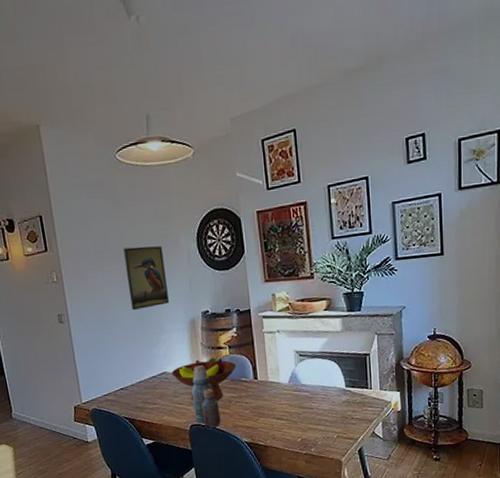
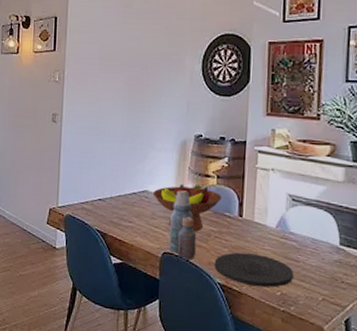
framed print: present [123,246,169,311] -> none [125,59,166,123]
plate: none [238,409,310,439] -> present [214,252,293,288]

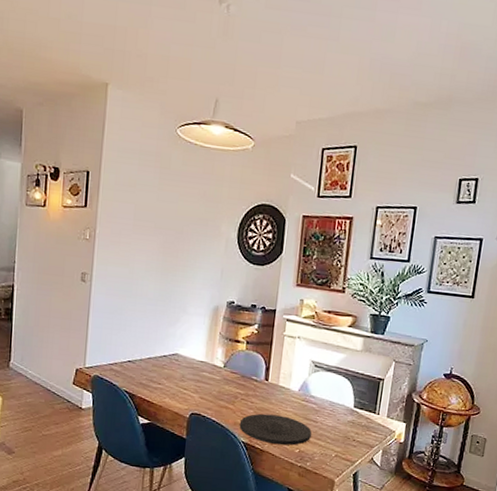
fruit bowl: present [152,184,222,232] -> none [183,348,250,394]
bottle: present [169,190,197,260] -> none [197,354,224,421]

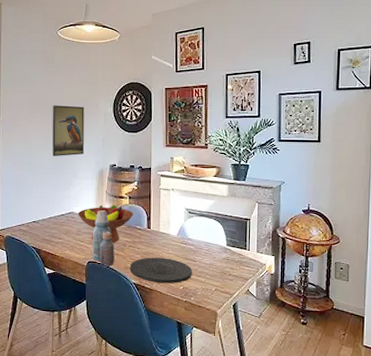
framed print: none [158,221,203,287] -> present [52,105,84,157]
fruit bowl: none [183,348,250,394] -> present [77,205,134,243]
bottle: none [197,354,224,421] -> present [93,210,115,267]

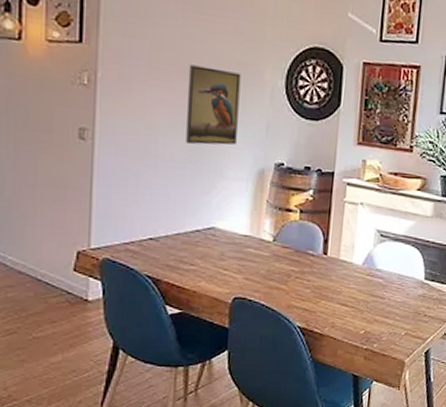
fruit bowl: present [77,205,134,243] -> none [221,219,305,273]
bottle: present [93,210,115,267] -> none [241,226,275,305]
plate: present [129,257,192,284] -> none [294,292,378,327]

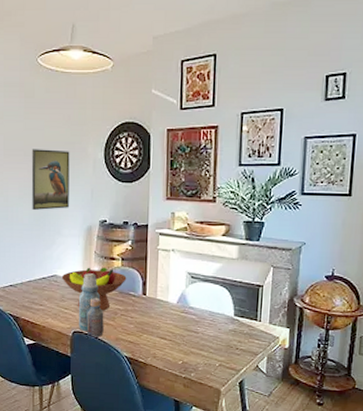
fruit bowl: none [221,219,305,273] -> present [61,267,127,311]
bottle: none [241,226,275,305] -> present [79,273,104,338]

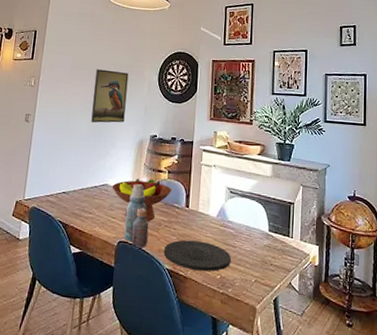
plate: none [121,327,193,358] -> present [163,239,231,272]

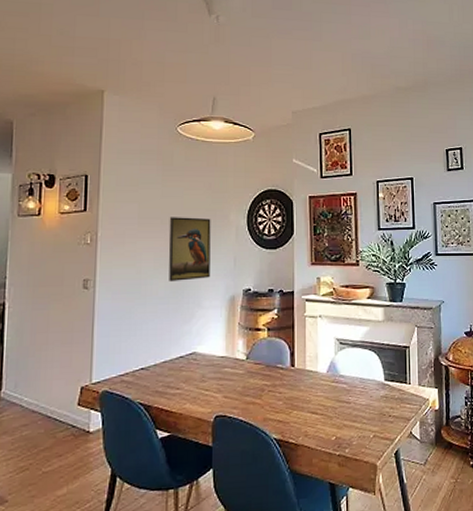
fruit bowl: present [112,178,172,222] -> none [201,340,274,389]
bottle: present [124,184,149,248] -> none [222,347,250,421]
plate: present [163,239,231,272] -> none [269,402,346,436]

